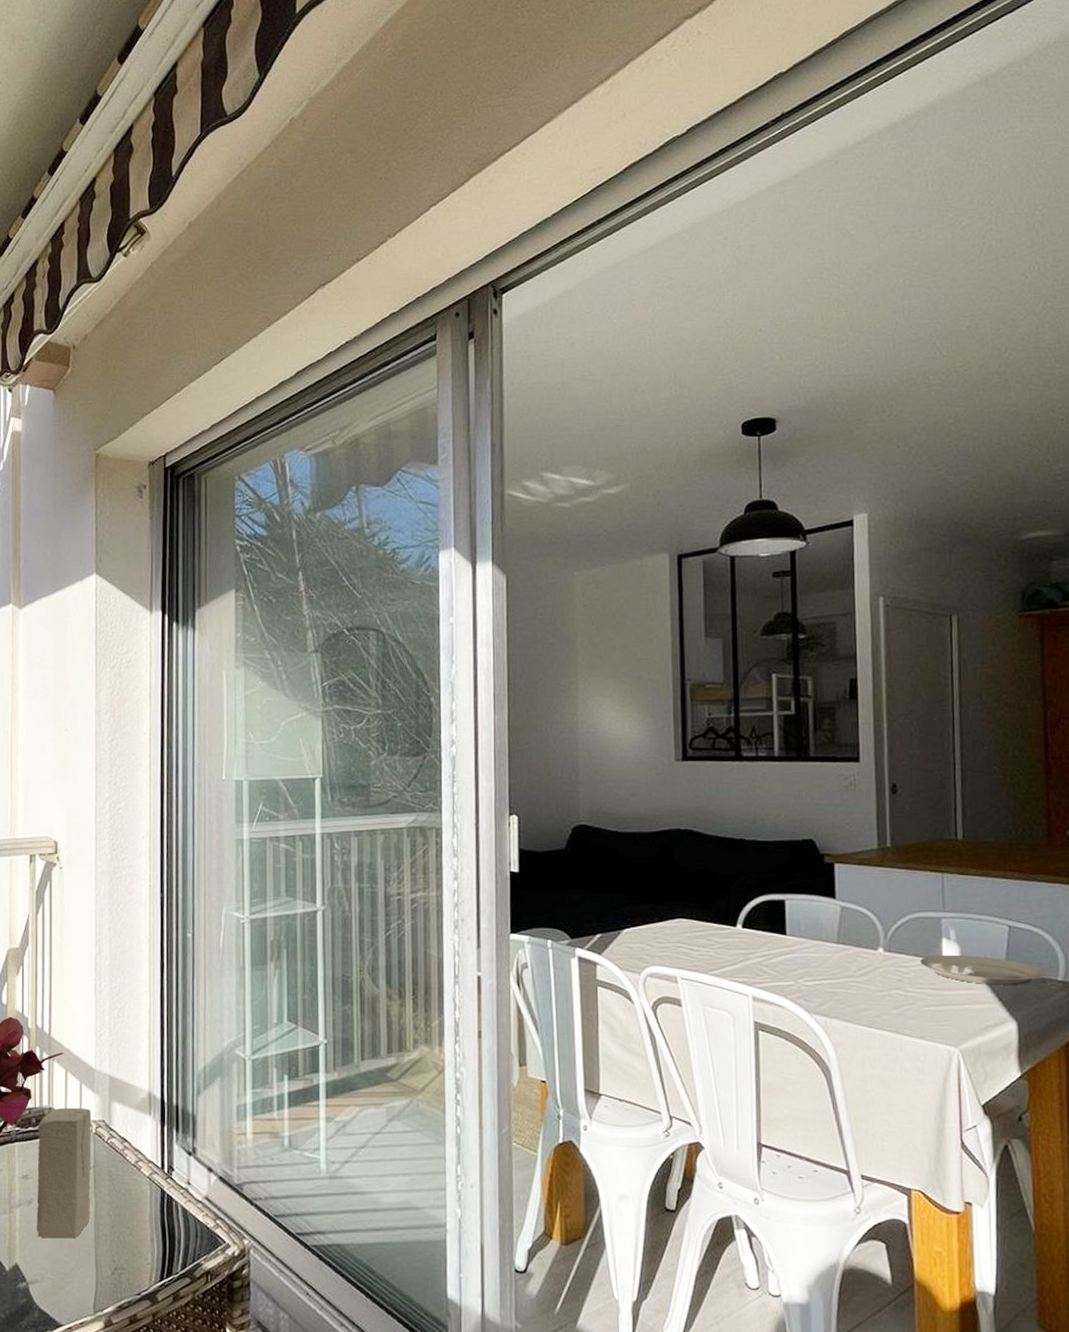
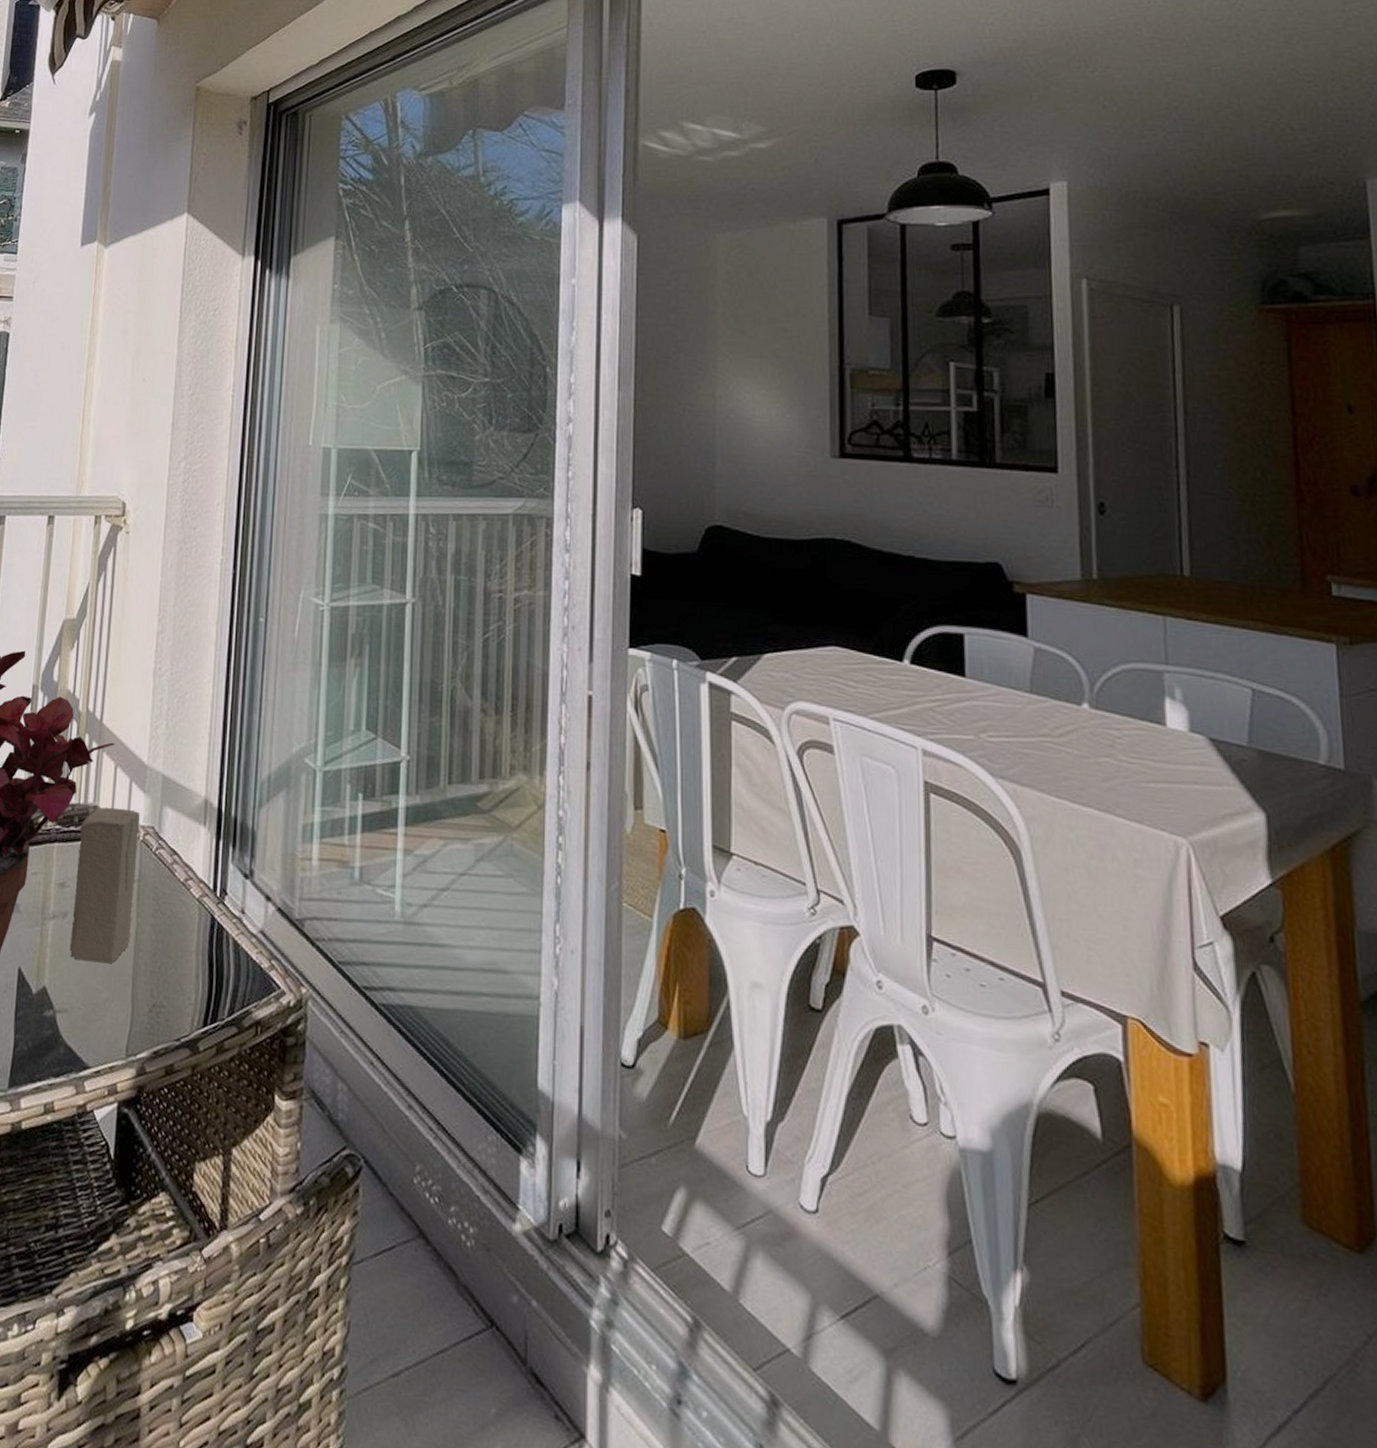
plate: present [920,954,1047,985] -> none [1136,718,1304,766]

